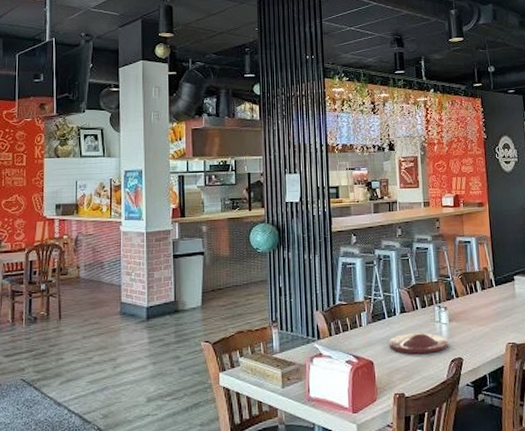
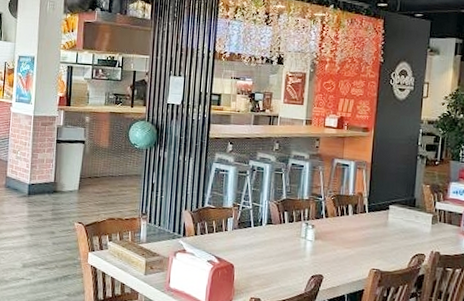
plate: present [389,332,449,354] -> none [251,244,312,266]

